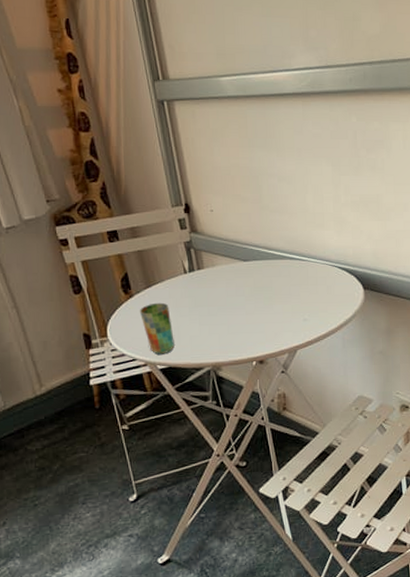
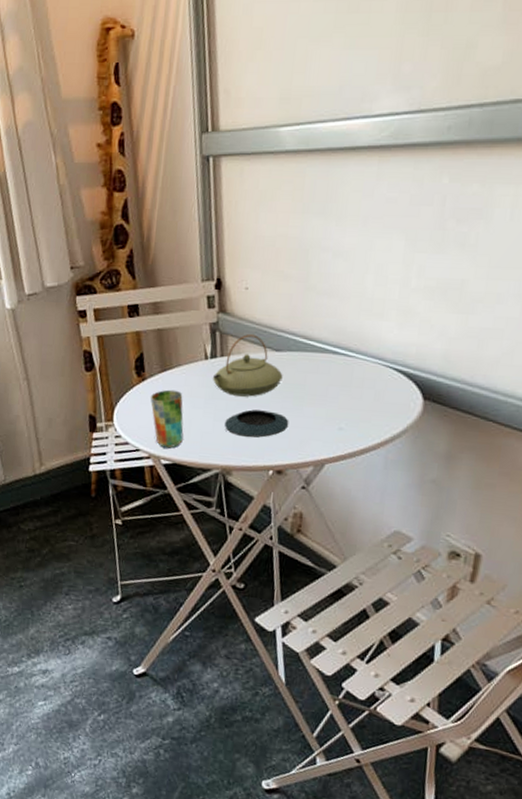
teapot: none [193,249,253,302] -> present [212,334,283,397]
saucer: none [209,312,263,337] -> present [225,409,289,438]

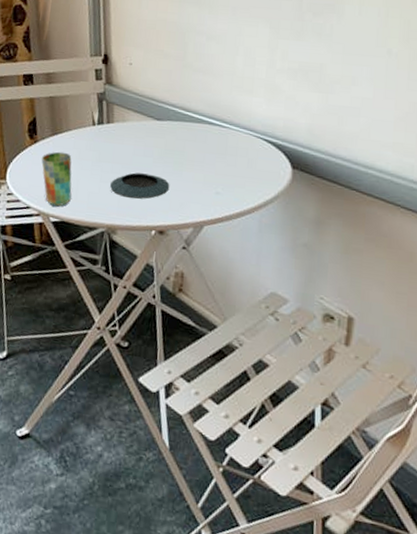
teapot: present [212,334,283,397] -> none [99,104,164,161]

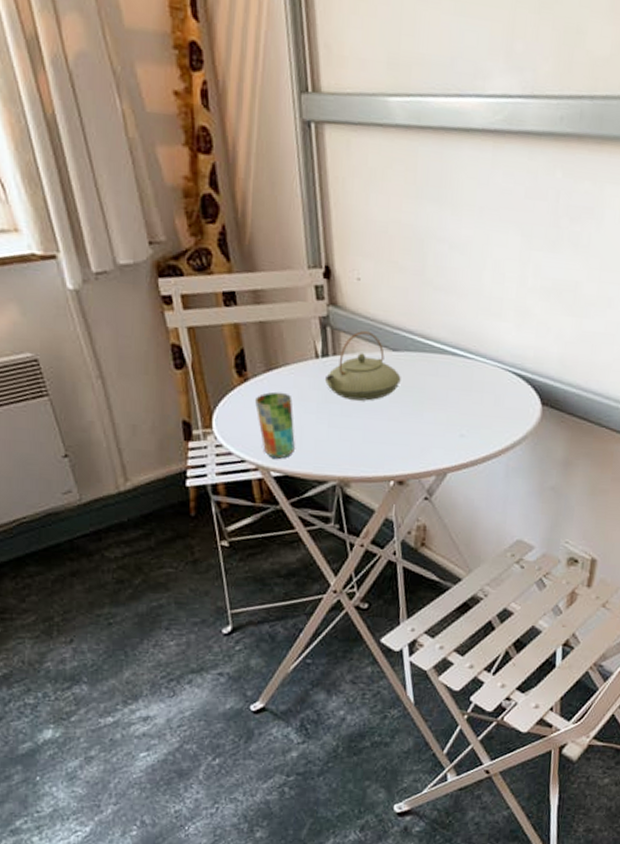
teapot: none [99,104,164,161] -> present [324,331,401,401]
saucer: present [110,172,170,199] -> none [340,415,409,446]

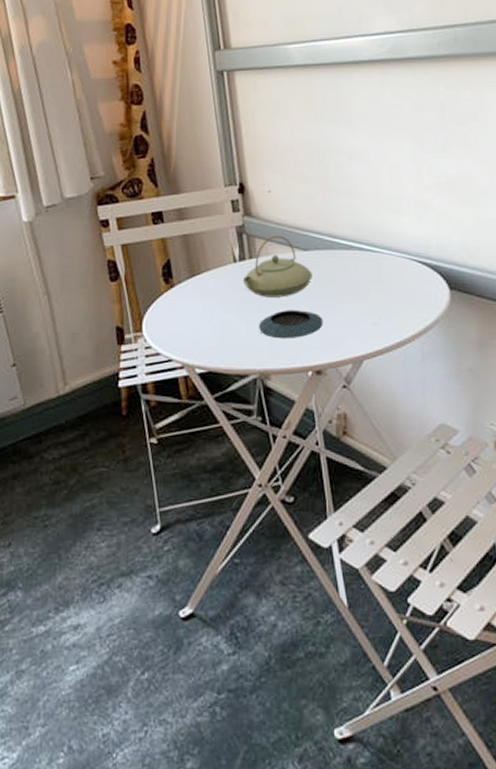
cup: present [254,391,295,459] -> none [179,295,217,356]
saucer: none [340,415,409,446] -> present [259,310,323,339]

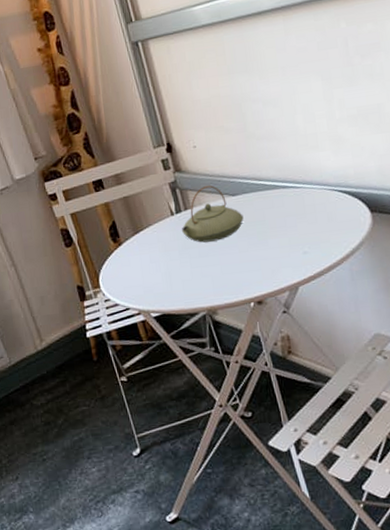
saucer: present [259,310,323,339] -> none [201,249,259,278]

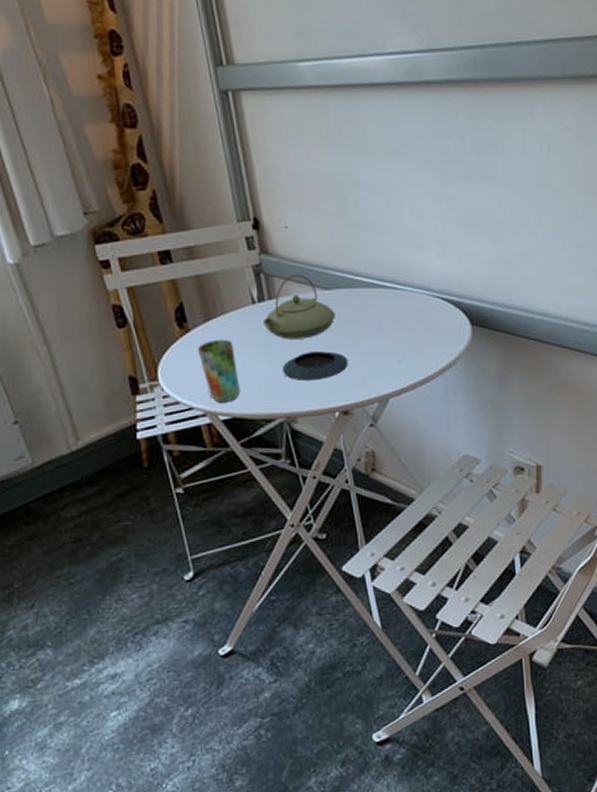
cup: none [129,248,167,302] -> present [197,339,240,403]
saucer: none [201,249,259,278] -> present [283,351,349,382]

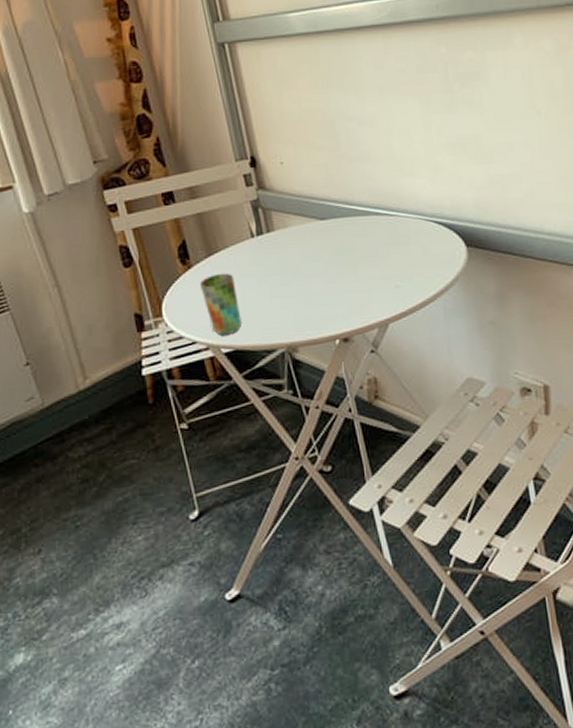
teapot: present [262,275,336,339] -> none [261,207,332,270]
saucer: present [283,351,349,382] -> none [282,279,347,311]

